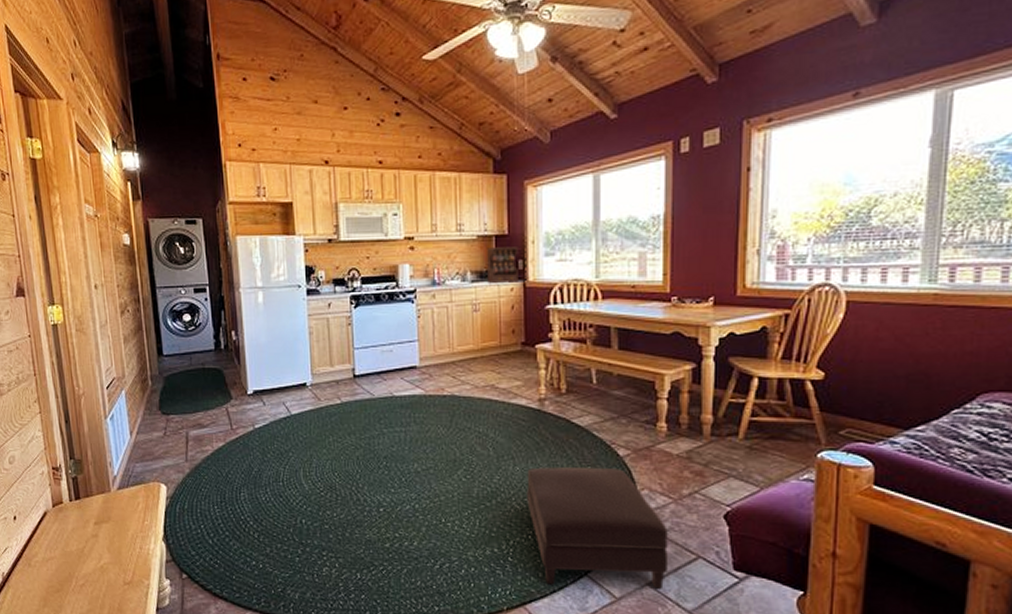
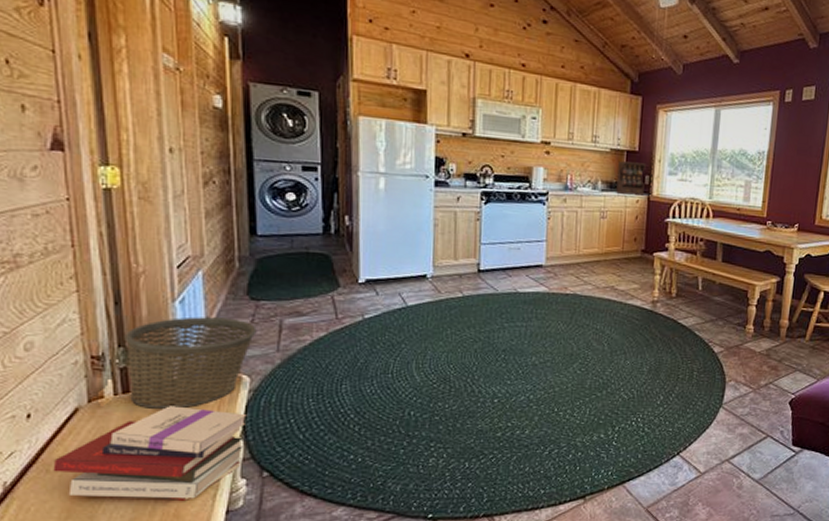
books: none [33,511,166,598] -> present [53,406,247,502]
basket: none [73,431,169,514] -> present [124,317,257,409]
ottoman: present [527,467,668,589] -> none [634,361,747,465]

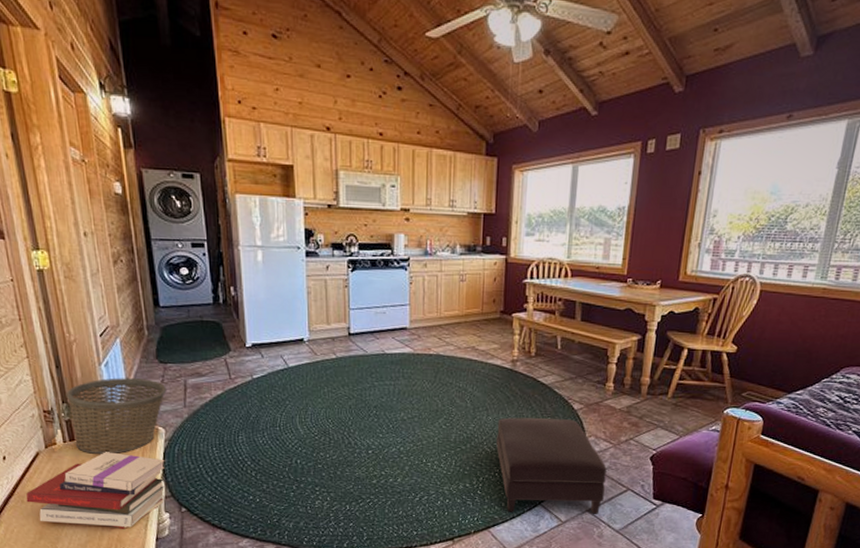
spice rack: present [616,161,646,196] -> none [474,224,503,259]
ottoman: none [634,361,747,465] -> present [496,417,607,514]

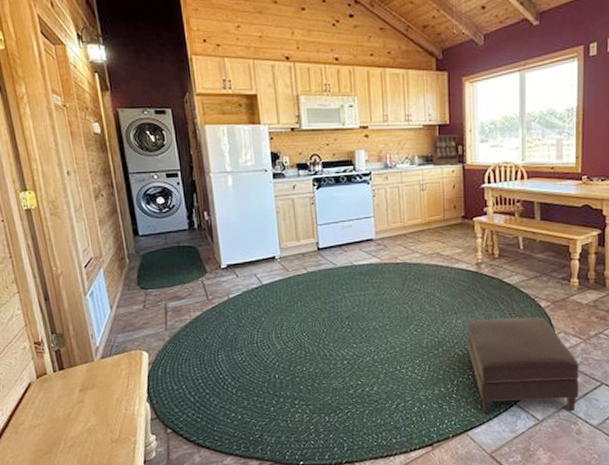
books: present [26,452,165,530] -> none [19,378,150,454]
basket: present [65,378,167,454] -> none [54,305,149,381]
spice rack: none [474,224,503,259] -> present [432,135,458,167]

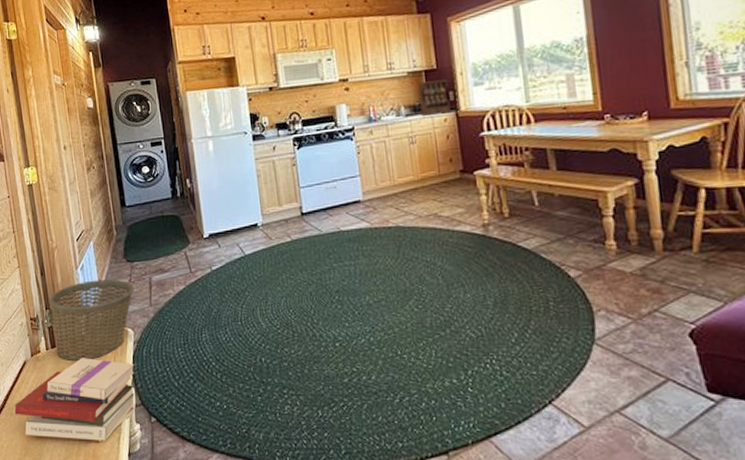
books: none [19,378,150,454] -> present [14,358,135,444]
basket: none [54,305,149,381] -> present [48,279,134,360]
ottoman: present [467,317,579,414] -> none [478,290,636,416]

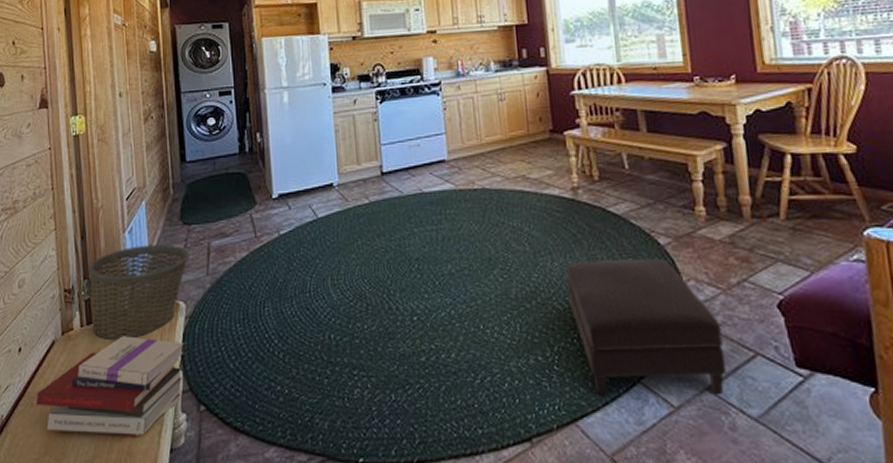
spice rack: present [418,79,451,117] -> none [508,35,542,74]
ottoman: none [478,290,636,416] -> present [566,259,726,396]

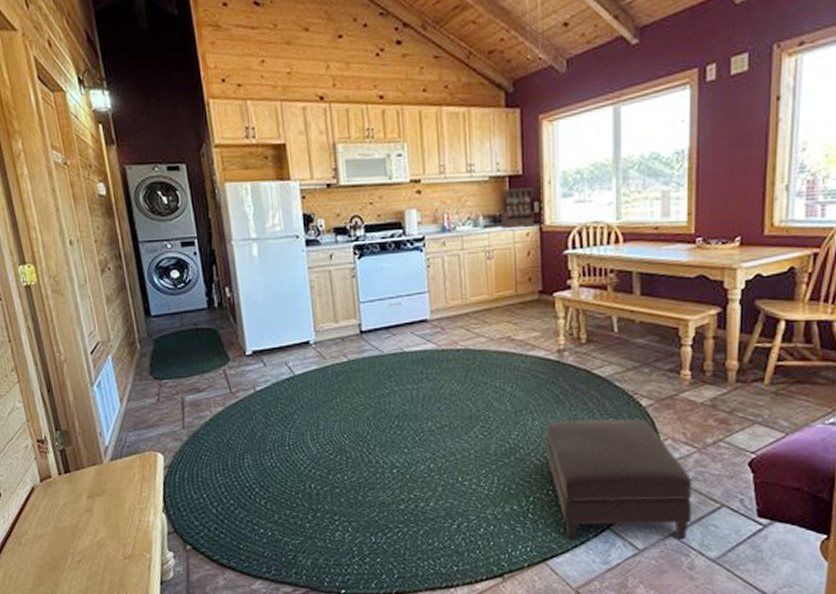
books: present [36,336,184,438] -> none [23,483,167,572]
basket: present [88,244,189,339] -> none [58,398,164,486]
spice rack: none [508,35,542,74] -> present [500,188,534,230]

